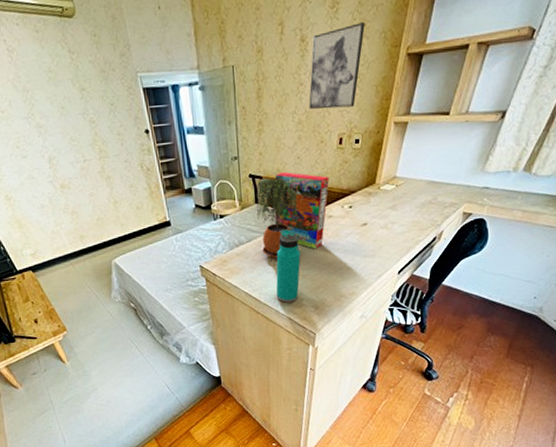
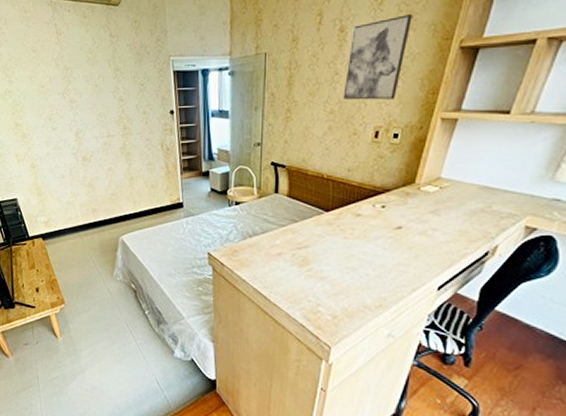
potted plant: present [256,178,298,259] -> none [275,167,322,255]
cereal box: present [274,172,329,249] -> none [295,163,360,250]
water bottle: present [276,229,301,303] -> none [288,224,321,307]

